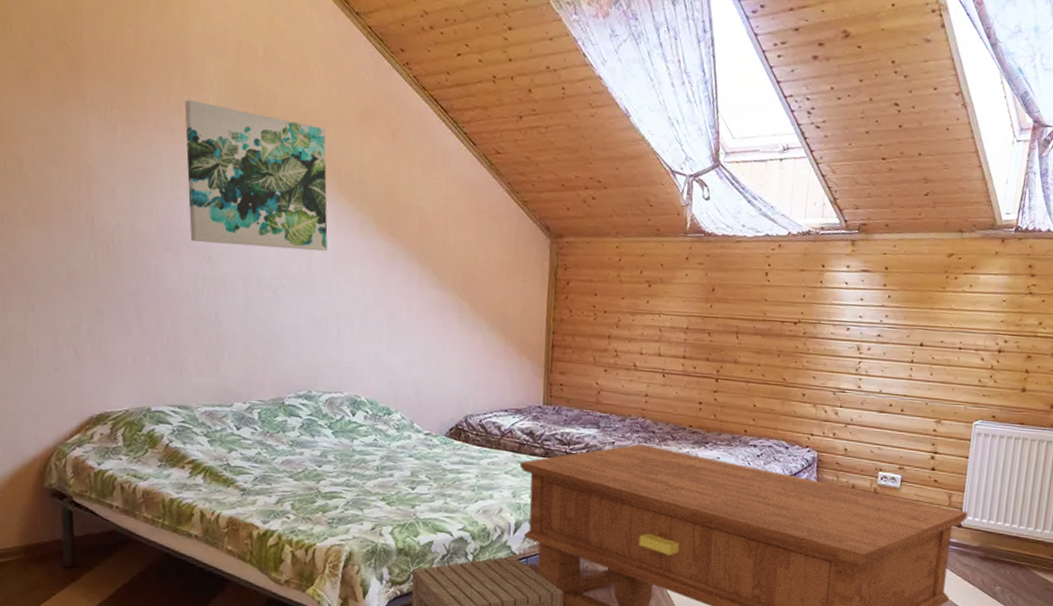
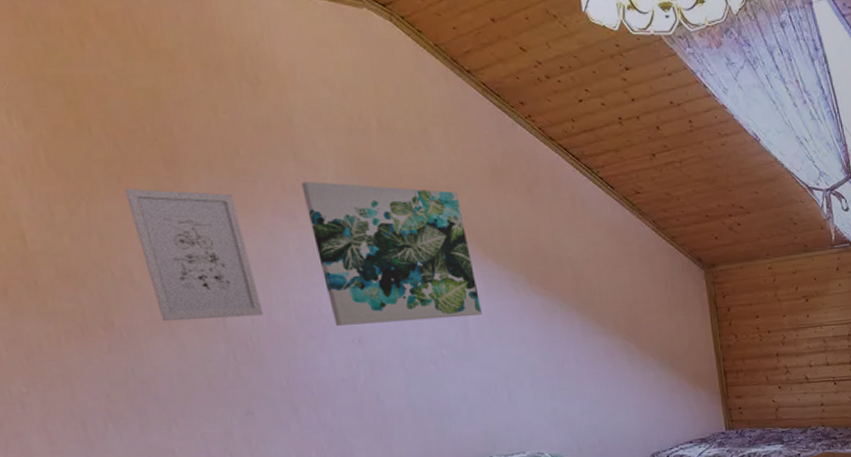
wall art: none [30,85,129,221] -> present [125,188,264,322]

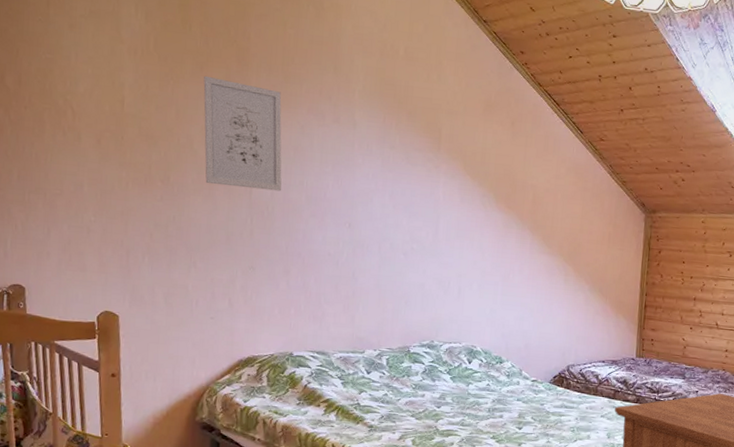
wall art: present [301,181,482,326] -> none [334,90,455,221]

